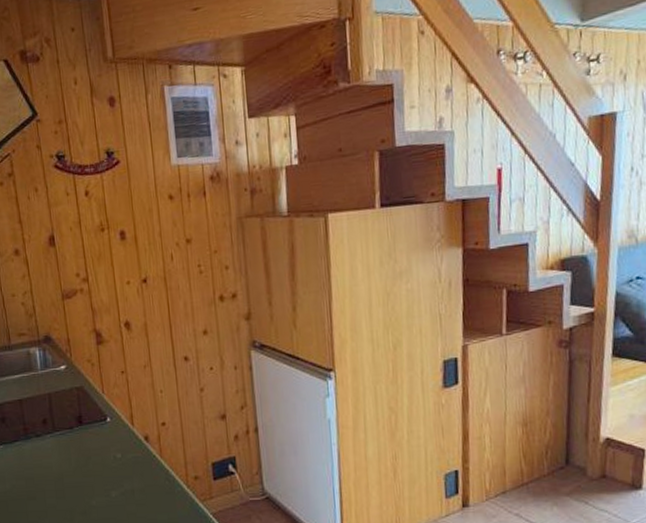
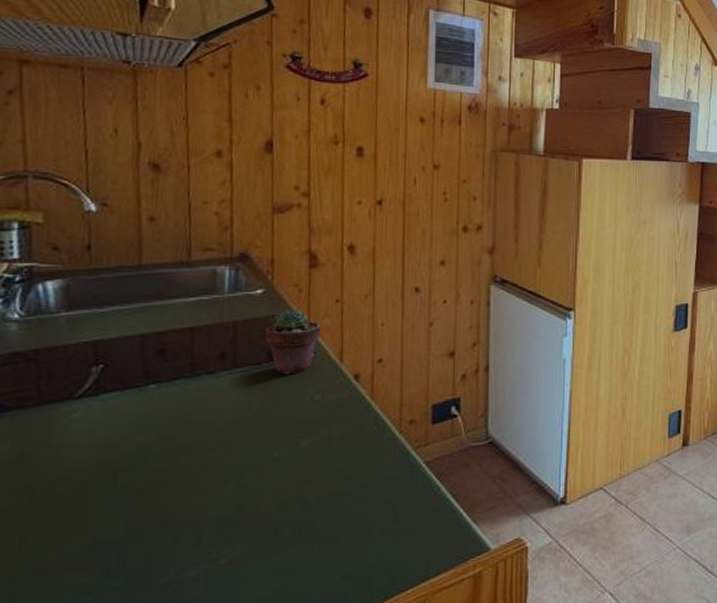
potted succulent: none [72,381,114,437] -> present [265,309,321,375]

